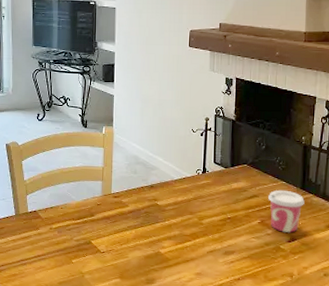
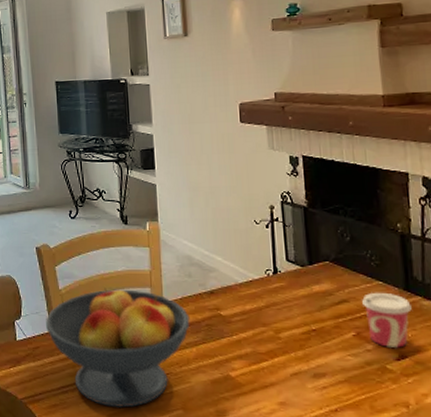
fruit bowl: none [11,180,132,277] -> present [46,288,190,408]

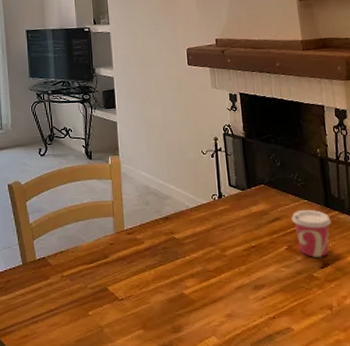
fruit bowl: present [46,288,190,408] -> none [17,219,149,333]

